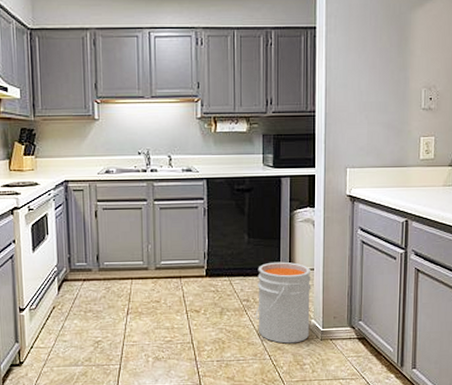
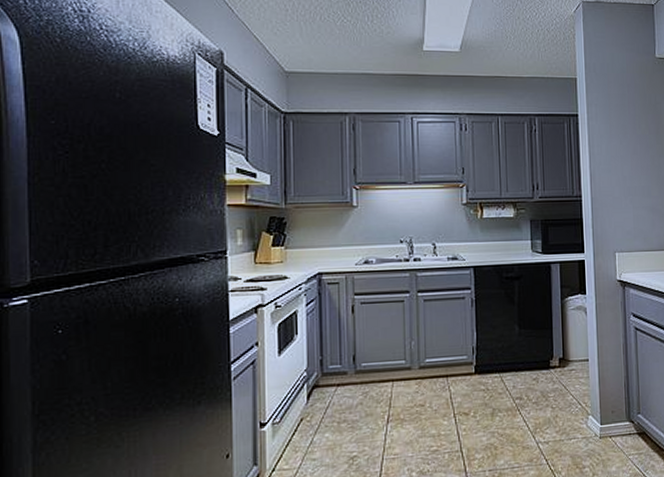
bucket: present [255,261,312,344] -> none [529,353,588,445]

